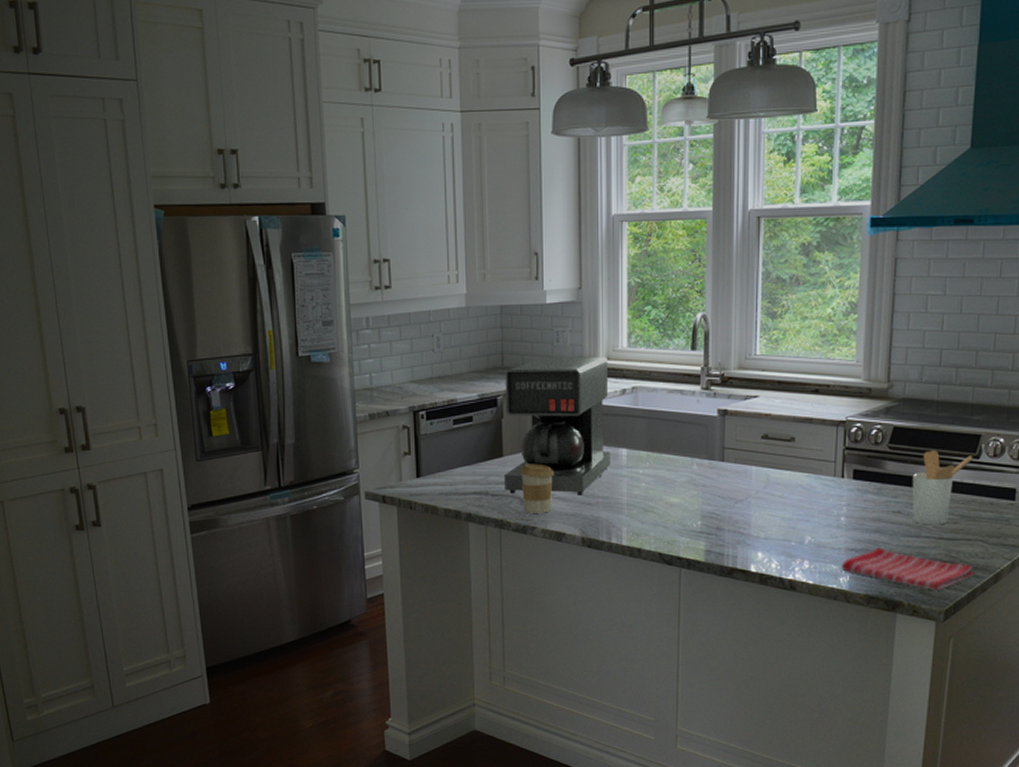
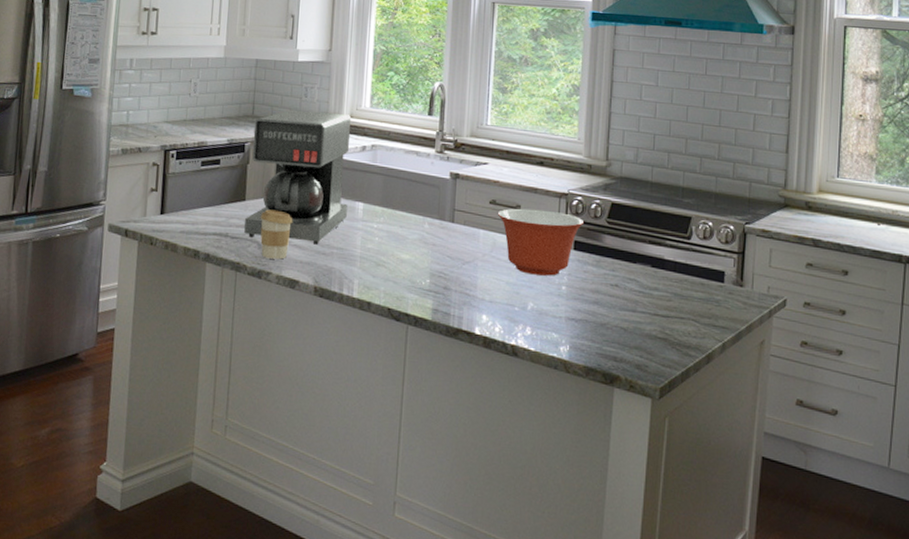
mixing bowl: none [771,440,864,508] -> present [498,208,585,276]
dish towel: present [841,547,975,591] -> none [561,319,688,368]
utensil holder: present [912,450,973,525] -> none [628,228,685,302]

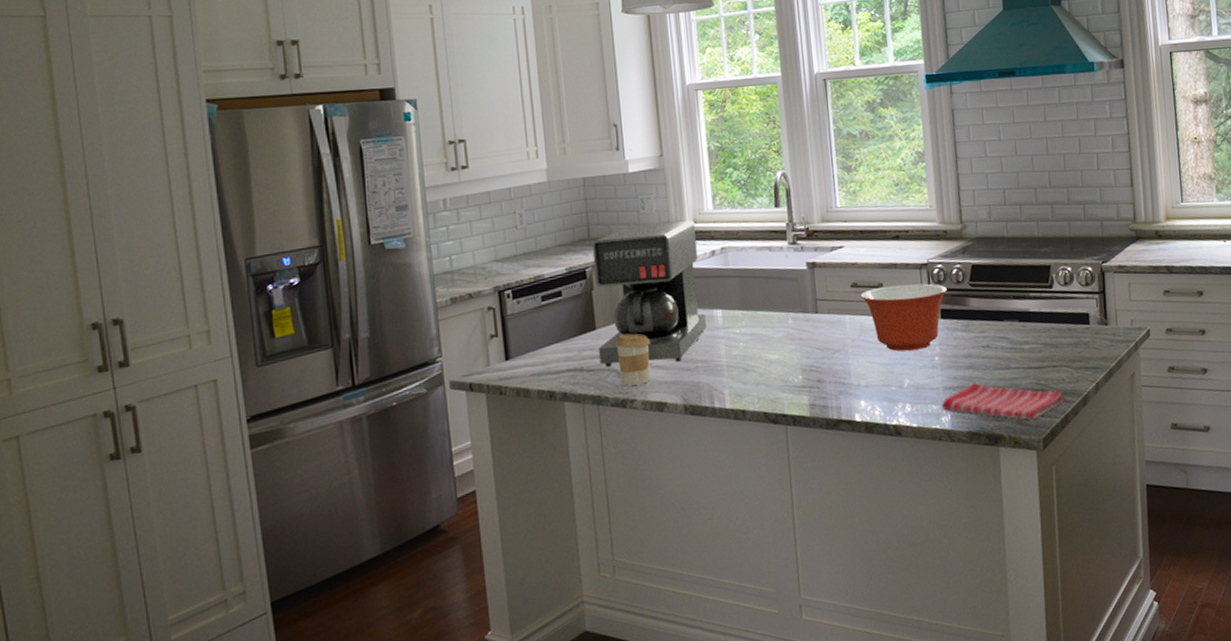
dish towel: none [561,319,688,368] -> present [941,383,1065,420]

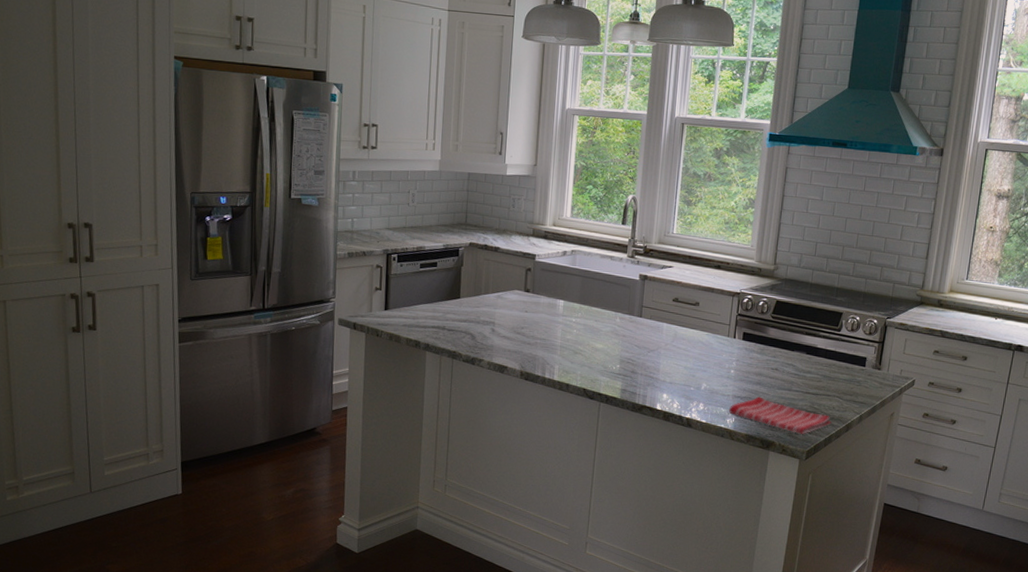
coffee maker: present [592,221,707,367] -> none [459,218,553,336]
coffee cup: present [614,333,651,386] -> none [473,306,502,349]
mixing bowl: present [861,283,948,352] -> none [680,305,753,362]

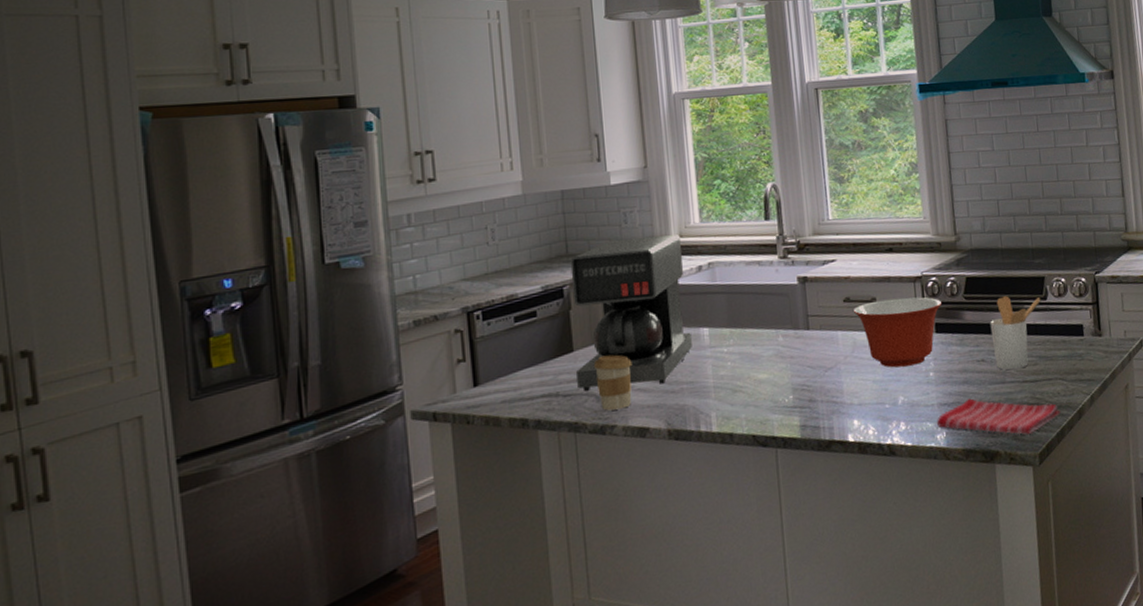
coffee maker: none [459,218,553,336] -> present [570,235,692,391]
coffee cup: none [473,306,502,349] -> present [593,354,633,411]
mixing bowl: none [680,305,753,362] -> present [854,297,943,368]
utensil holder: none [786,322,836,382] -> present [989,296,1041,370]

